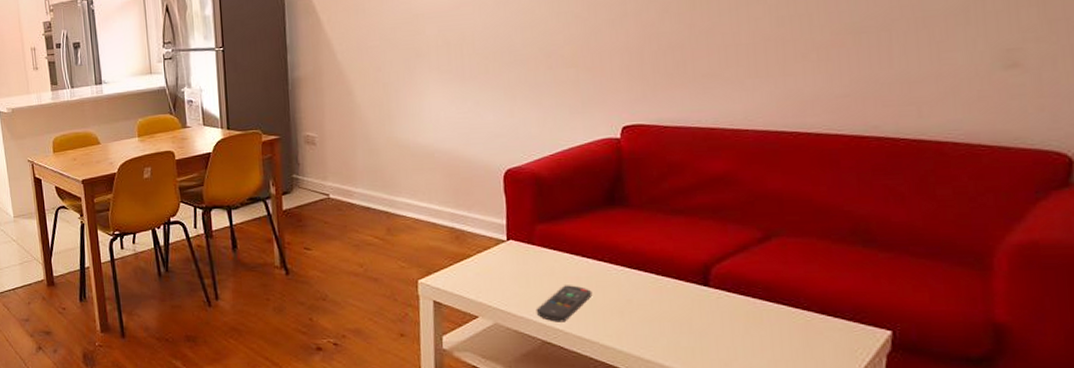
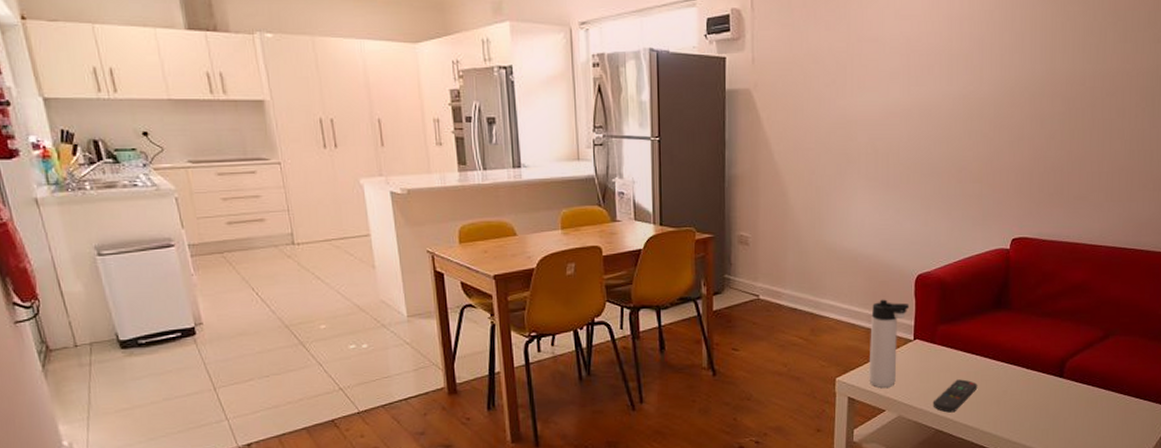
thermos bottle: none [454,196,499,293] -> present [869,299,910,389]

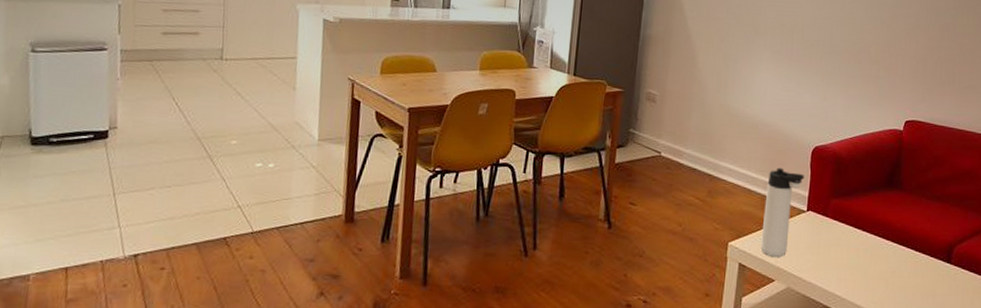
remote control: present [932,379,978,413] -> none [821,255,867,289]

